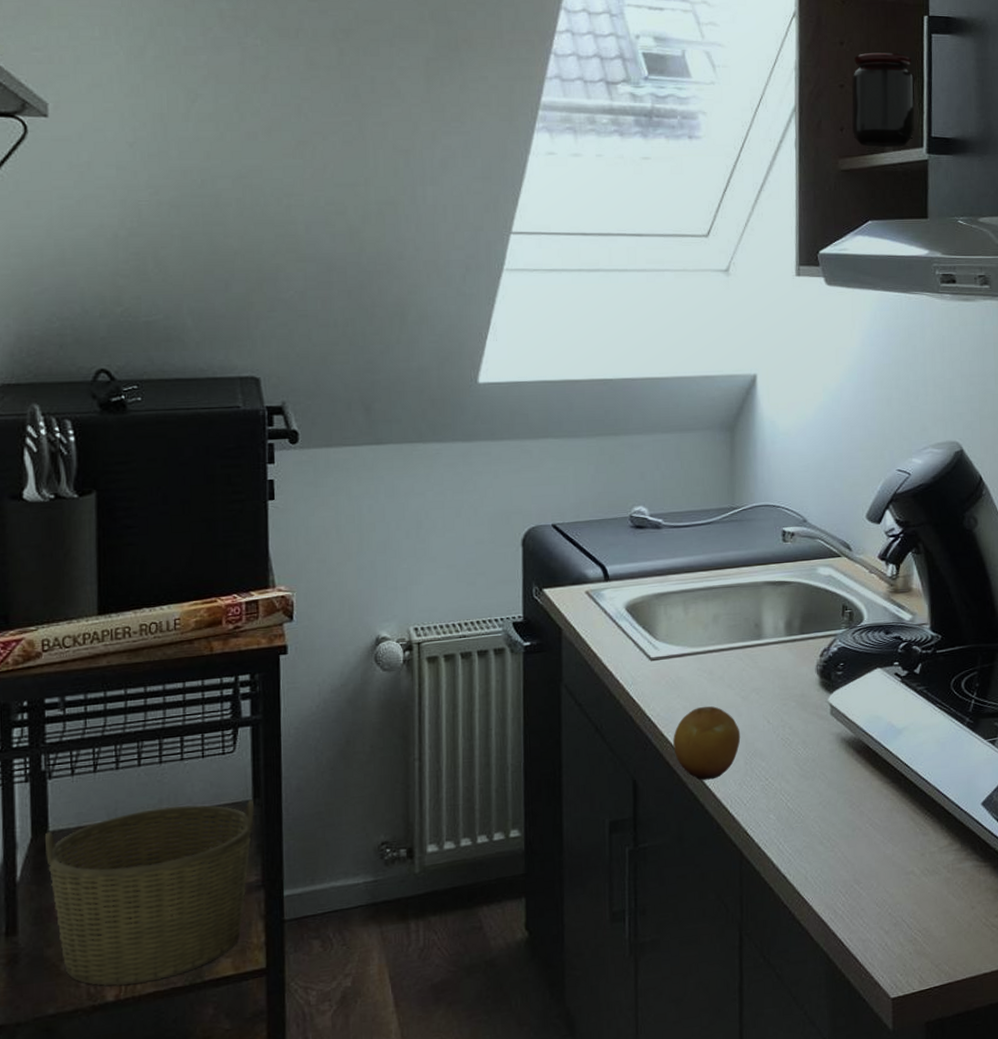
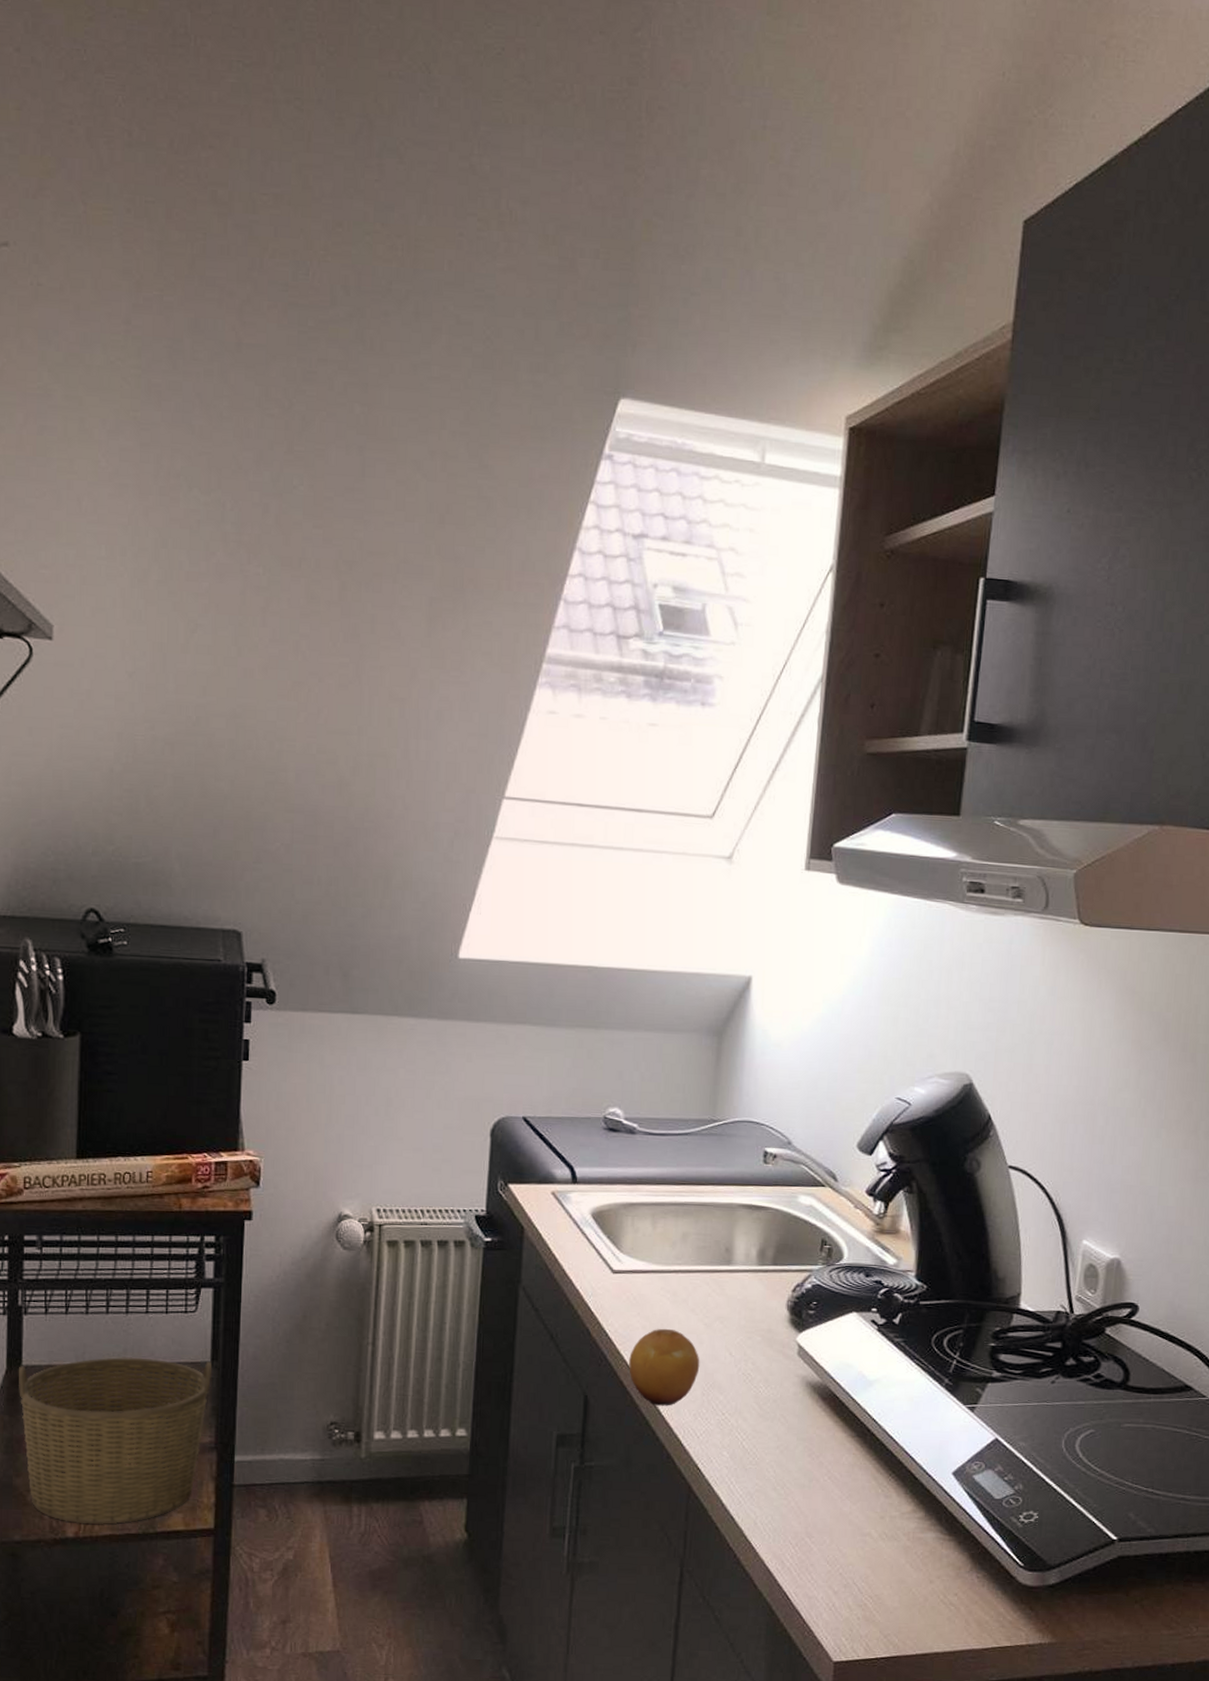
jar: present [851,52,914,148] -> none [884,618,961,731]

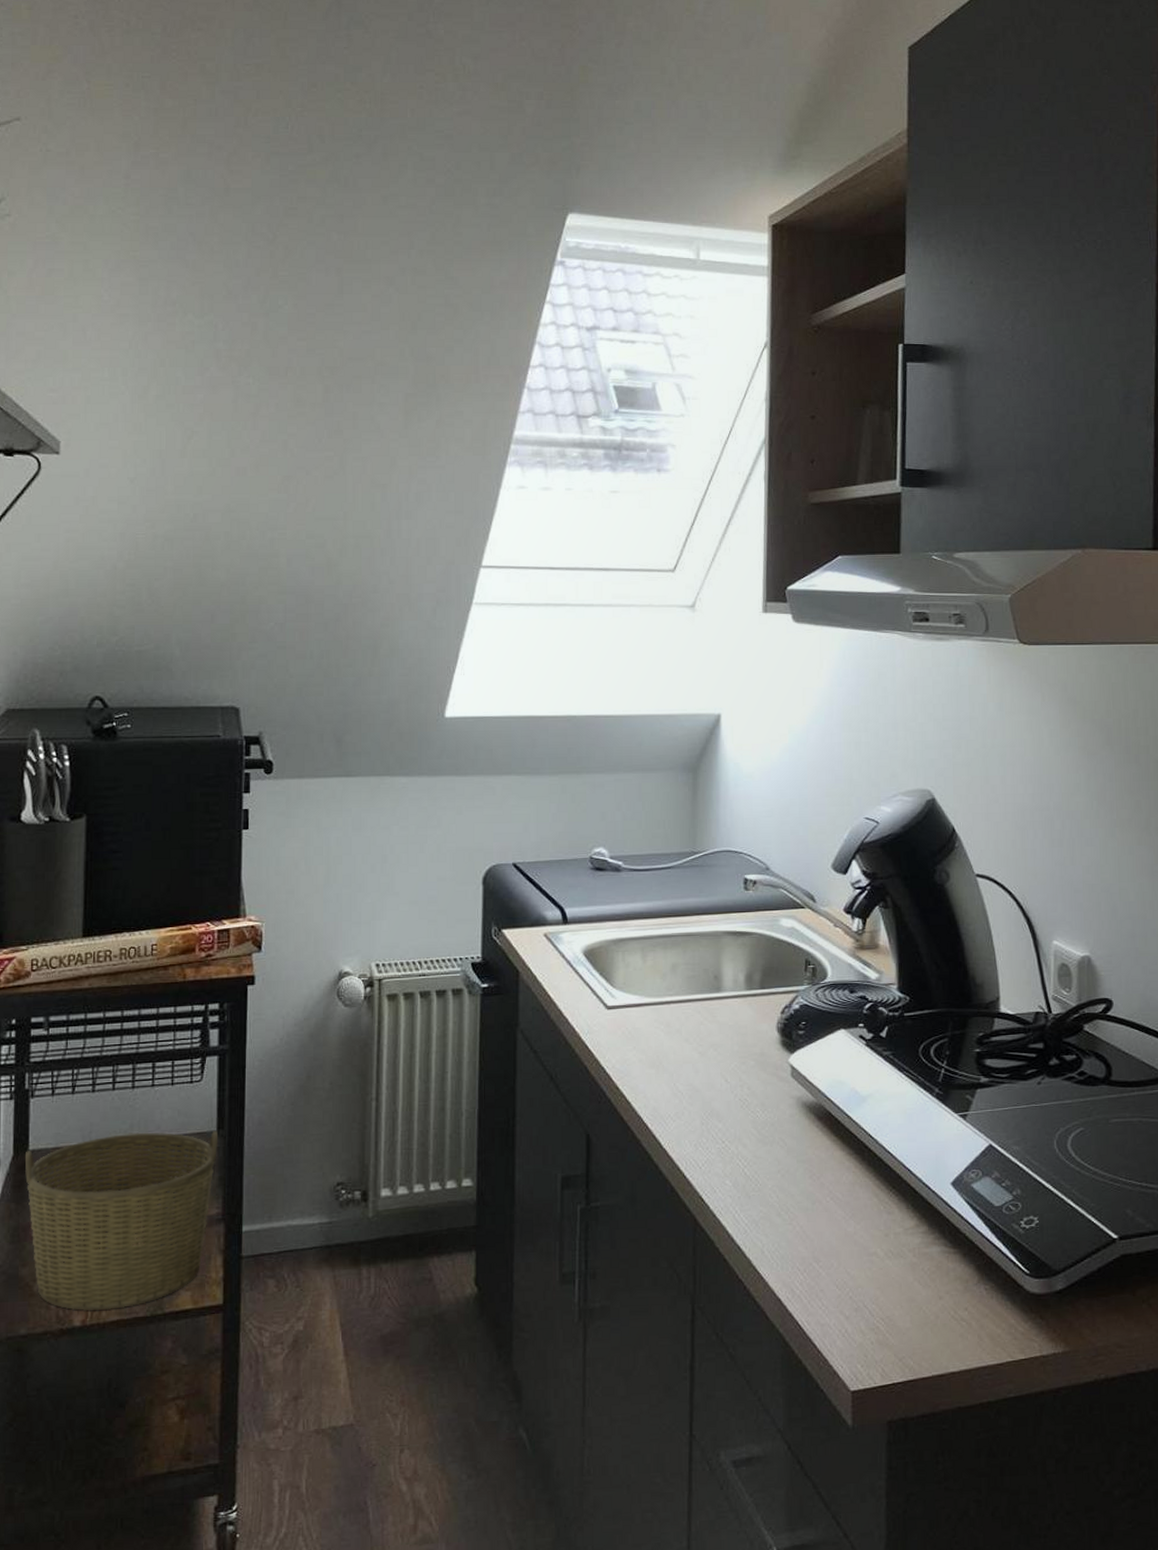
fruit: present [629,1328,700,1406] -> none [628,1060,697,1139]

